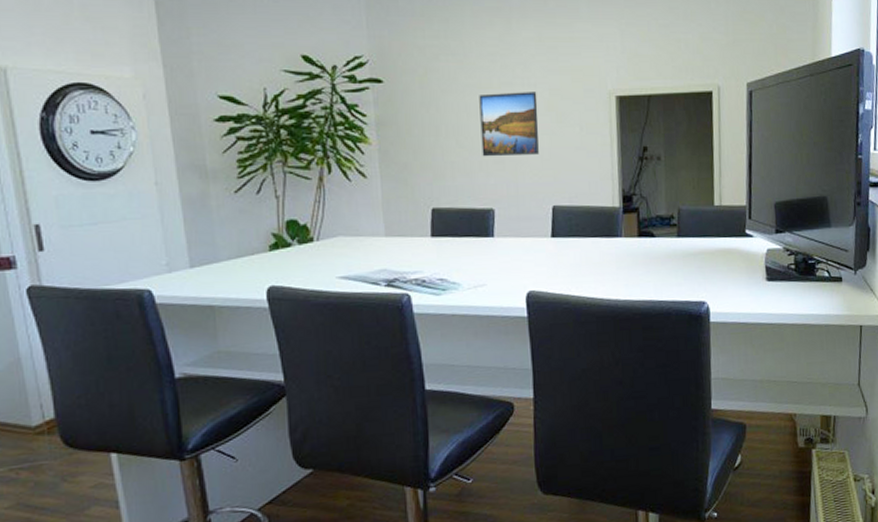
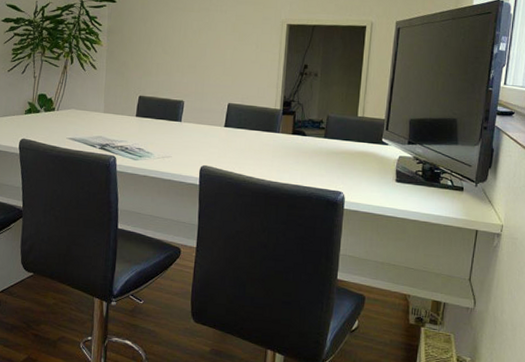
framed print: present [479,92,539,157] -> none [180,15,227,64]

